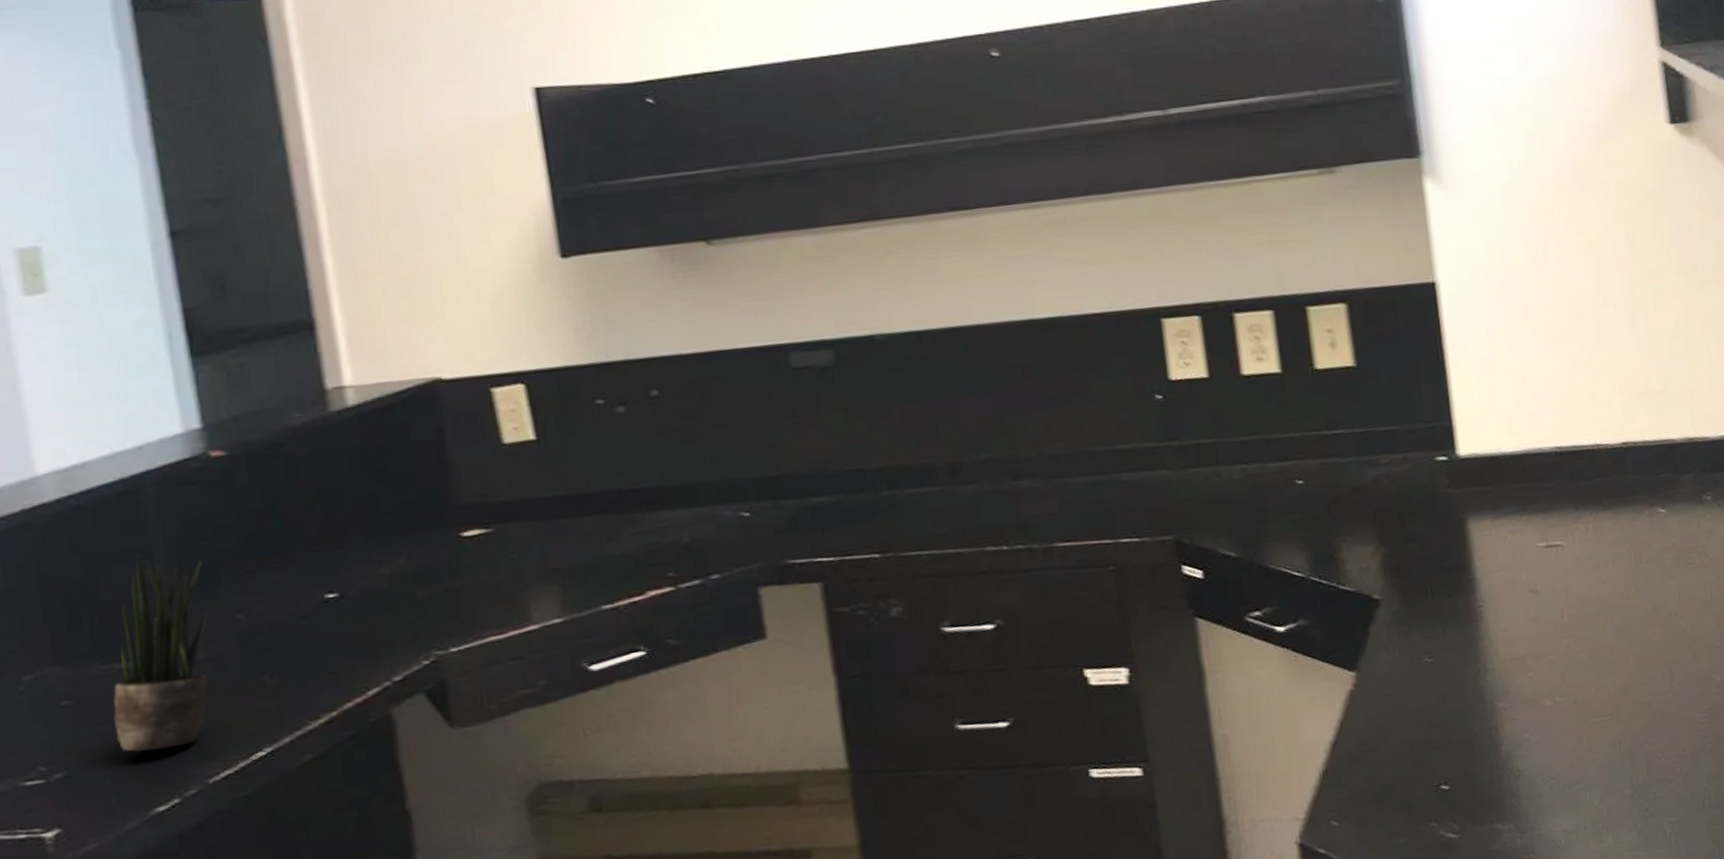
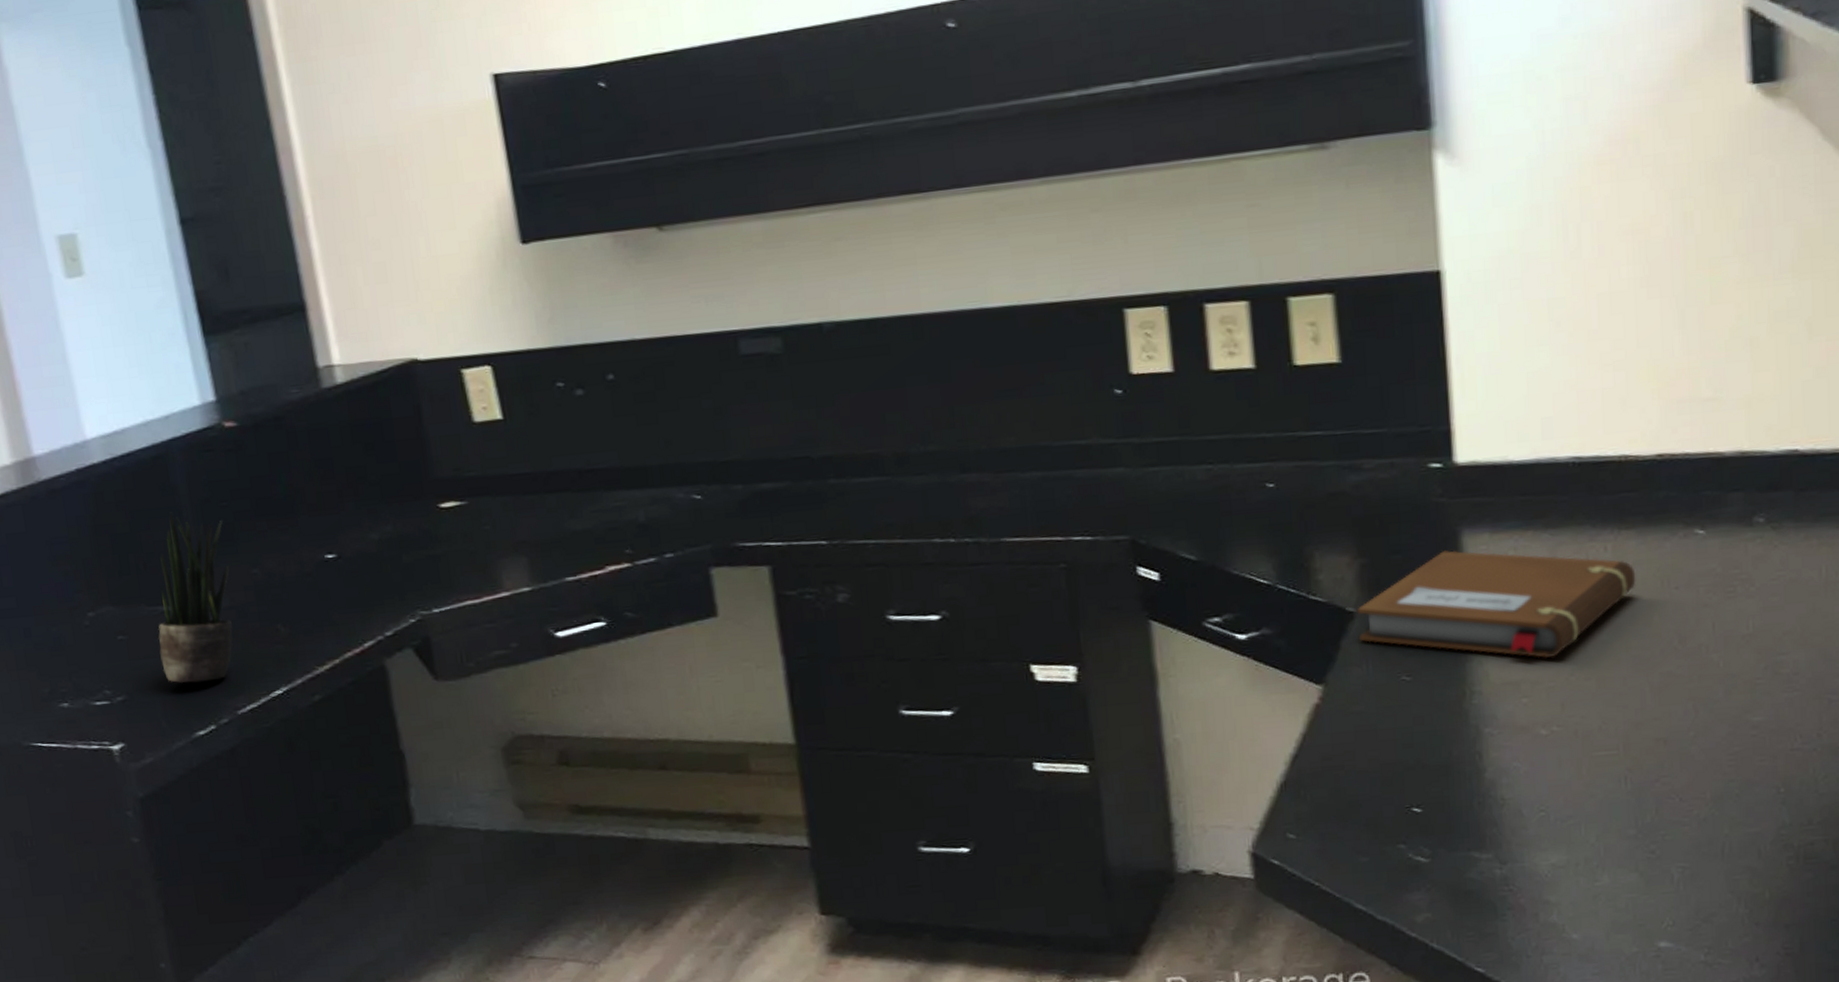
notebook: none [1381,536,1615,634] -> present [1356,550,1636,659]

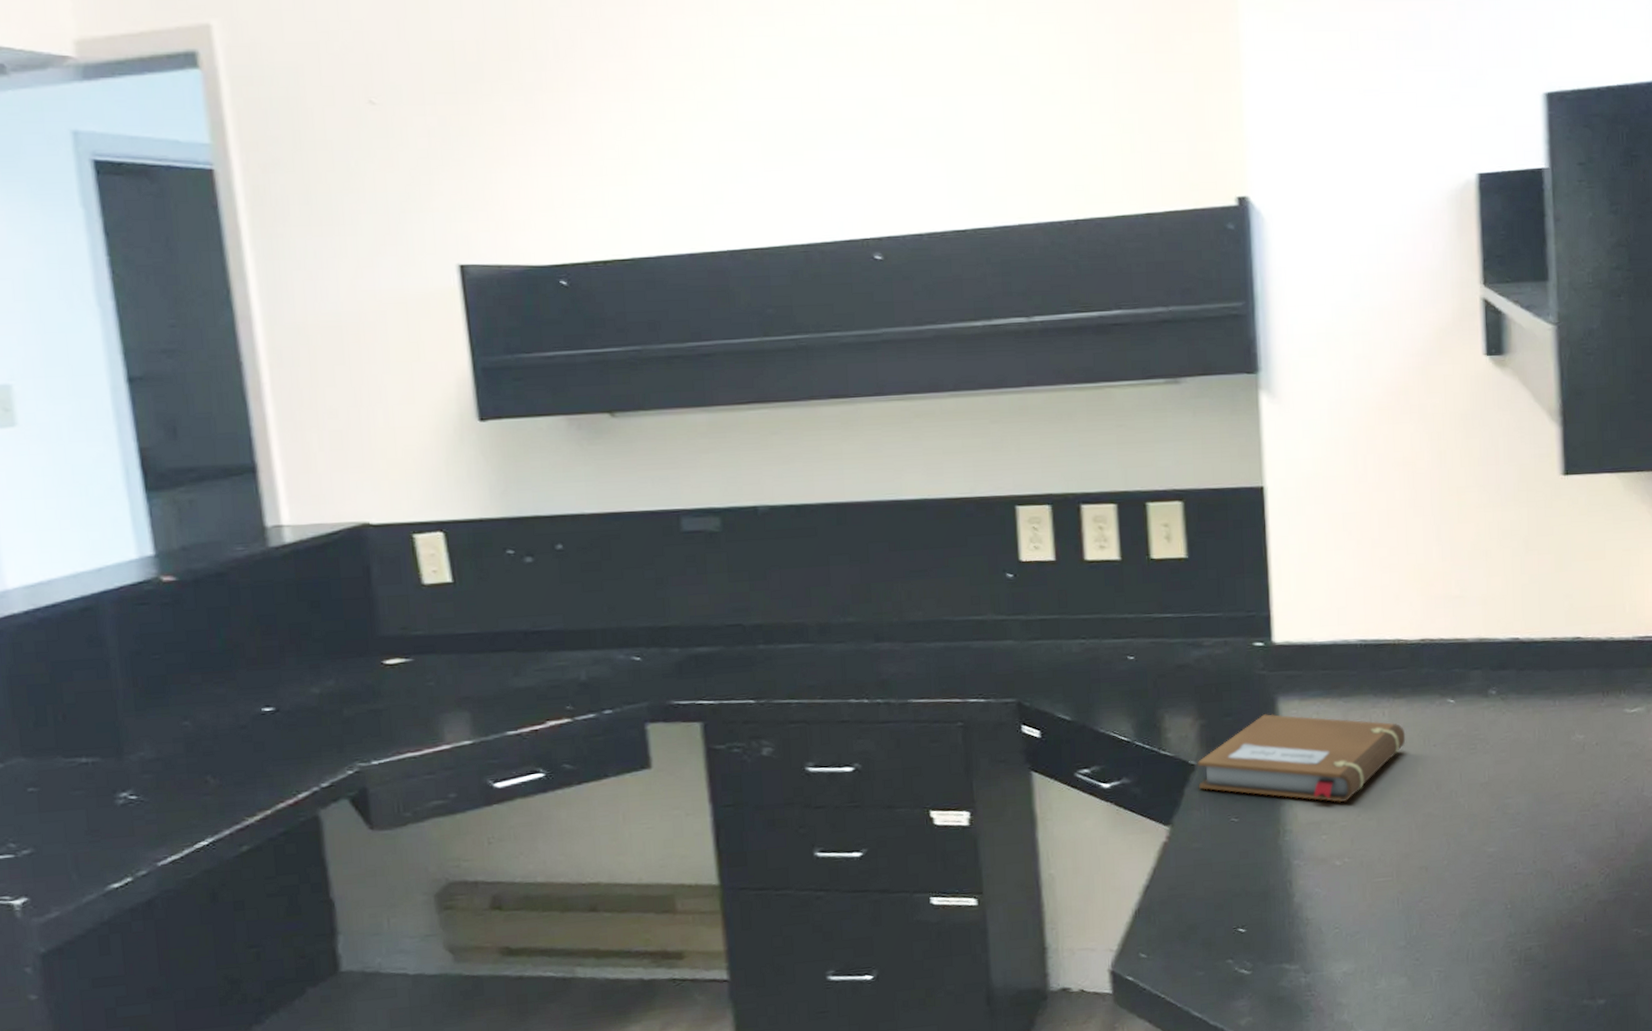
potted plant: present [158,512,233,683] -> none [74,663,158,835]

